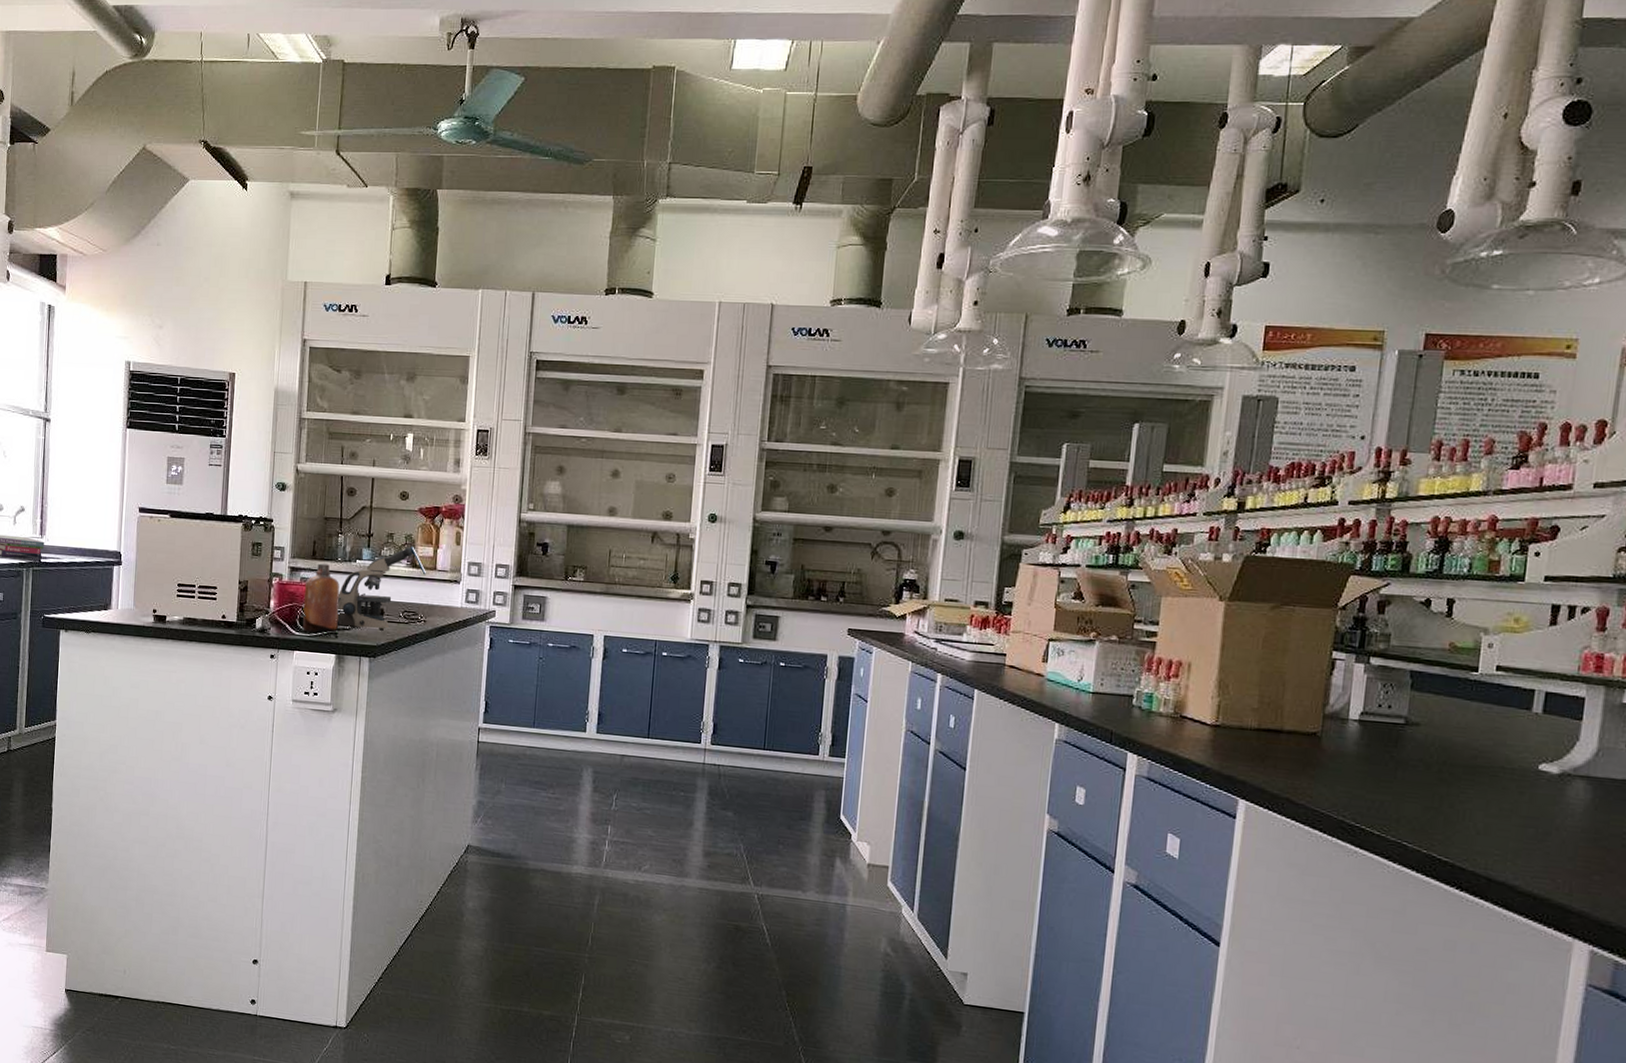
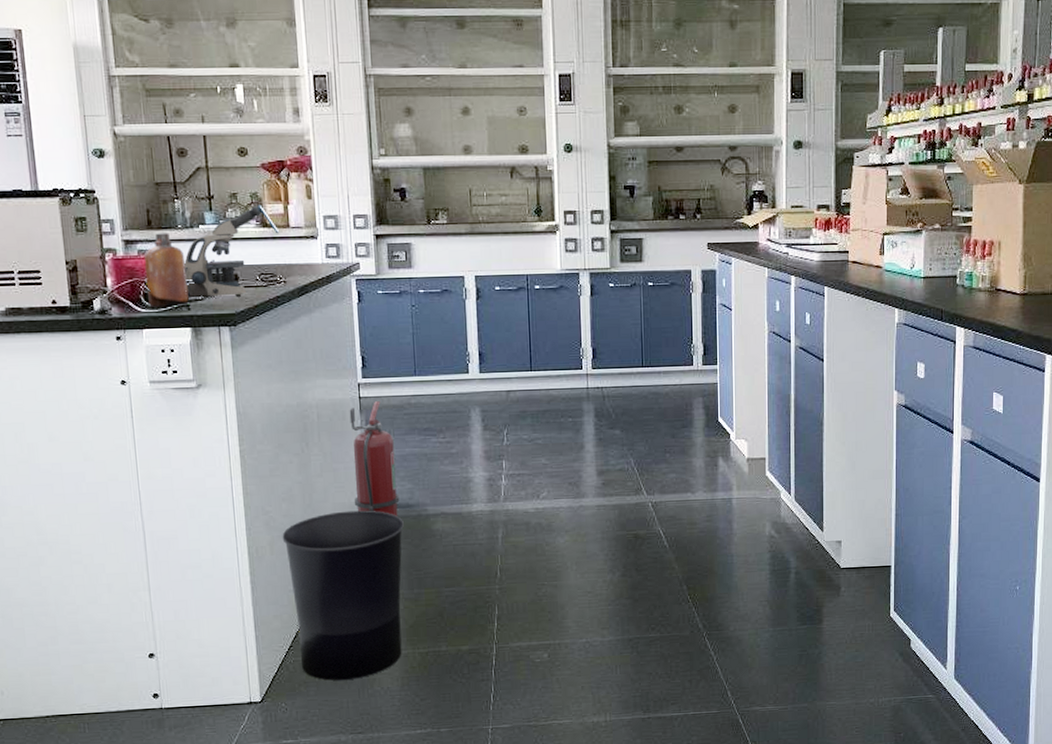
waste bin: none [388,851,503,1024] -> present [282,510,404,681]
fire extinguisher: none [458,747,505,865] -> present [349,401,400,516]

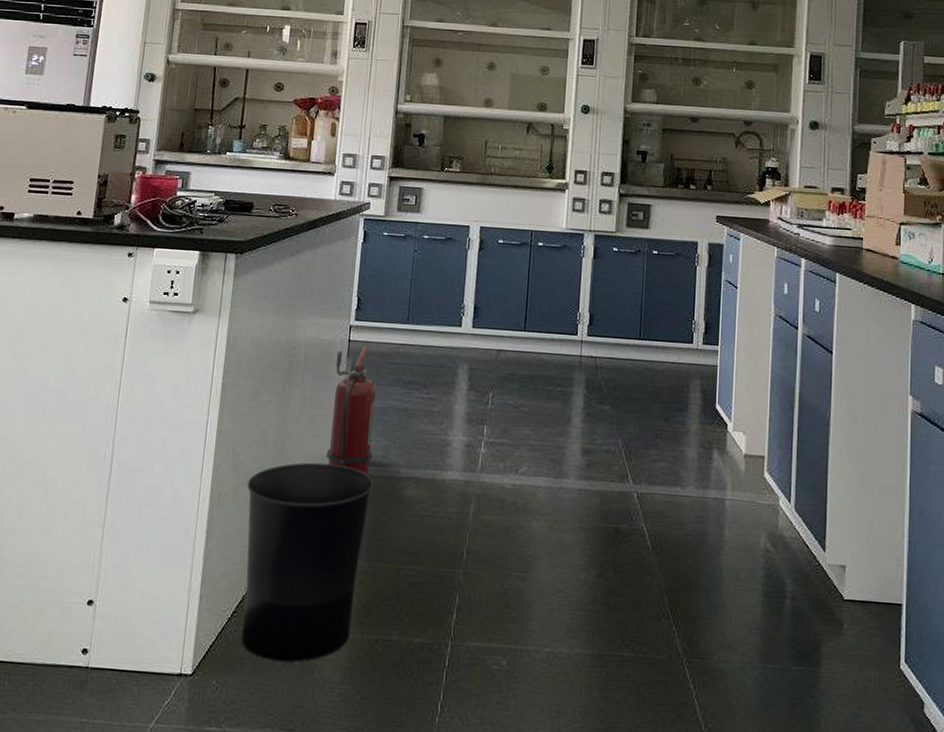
flask: present [143,231,189,309] -> none [165,155,208,230]
microscope: present [184,205,280,300] -> none [202,138,300,225]

